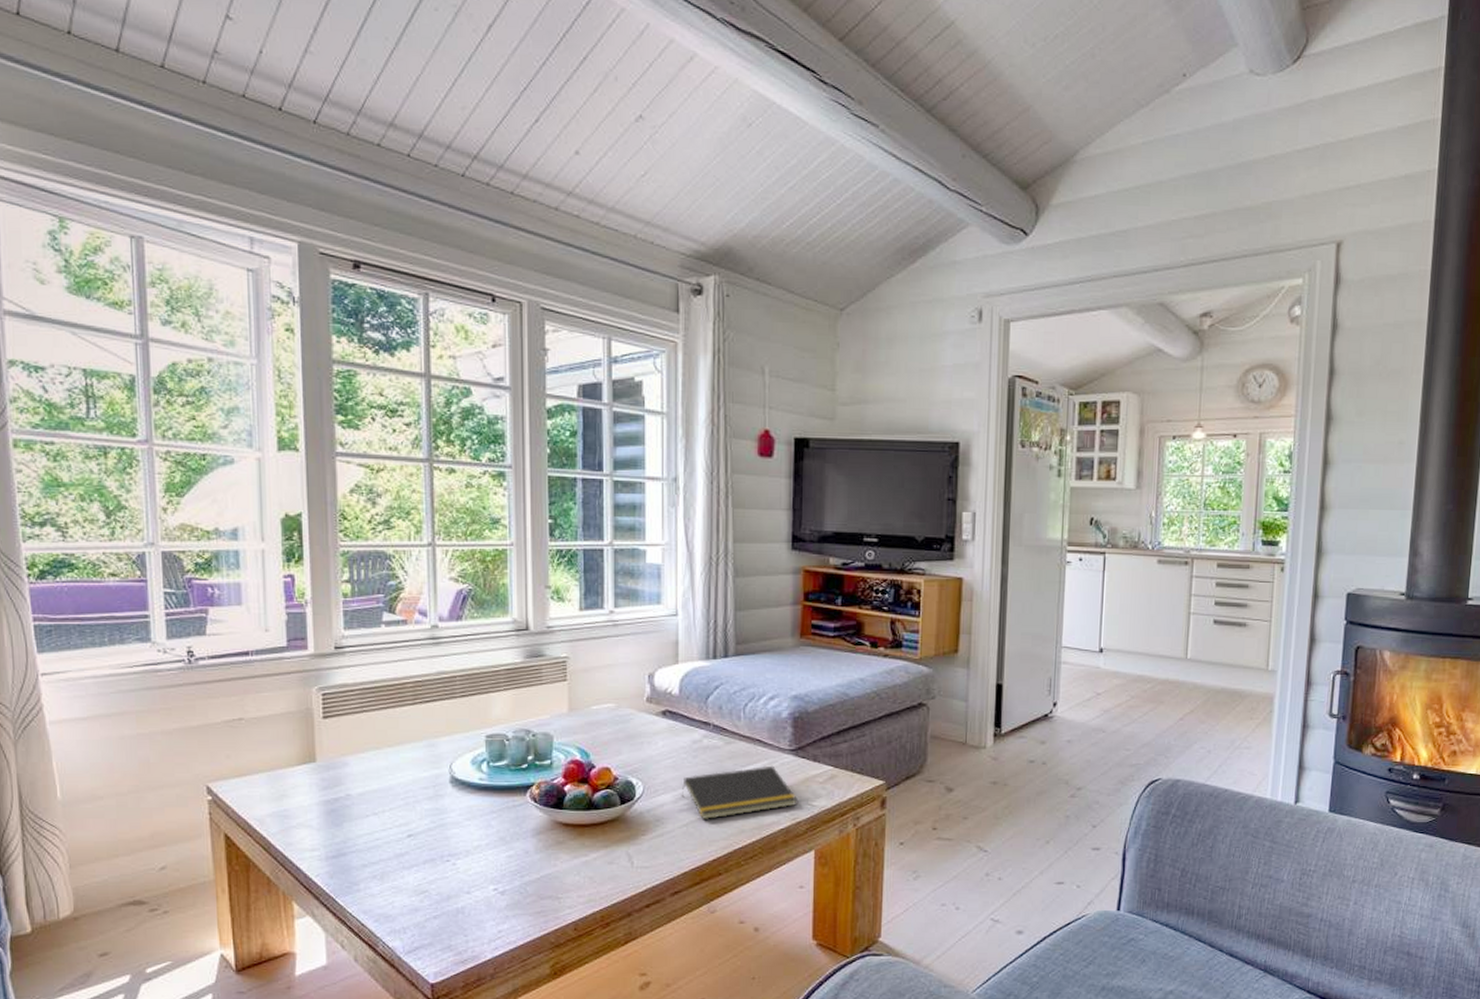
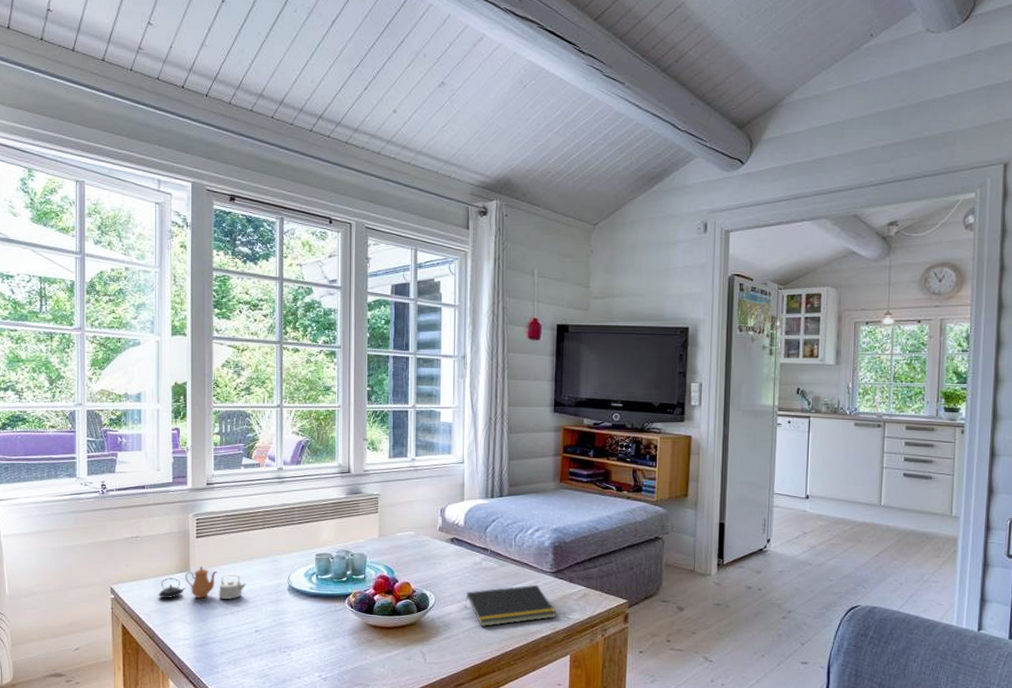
teapot: none [273,754,394,798] -> present [158,566,247,599]

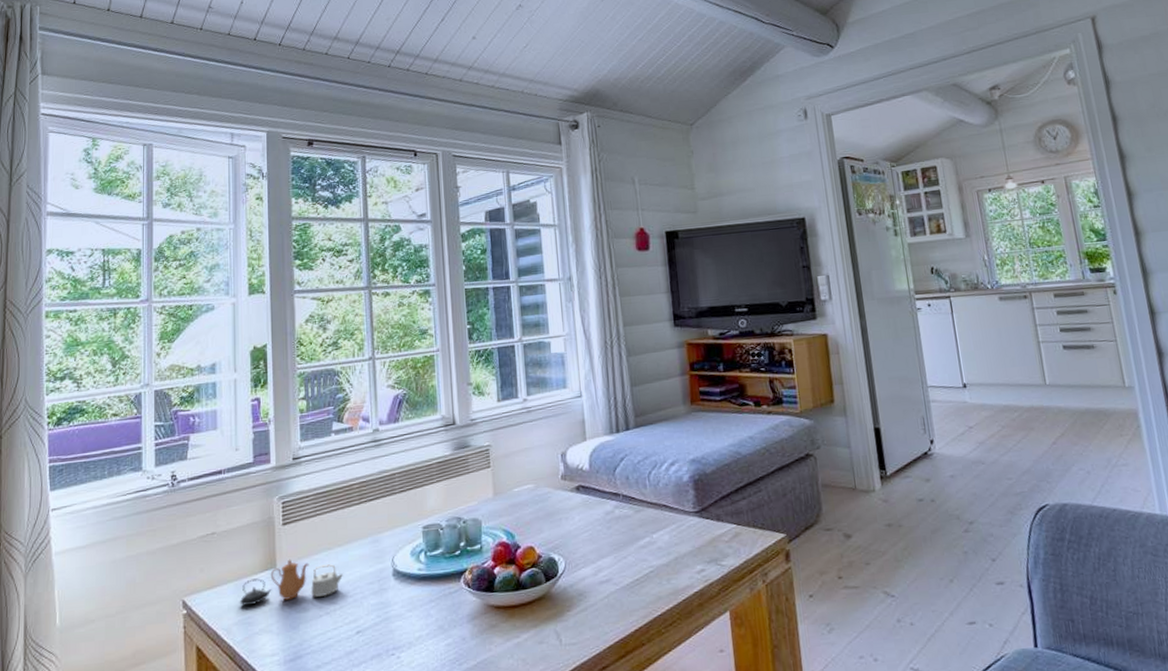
notepad: present [464,584,557,627] -> none [599,529,708,591]

